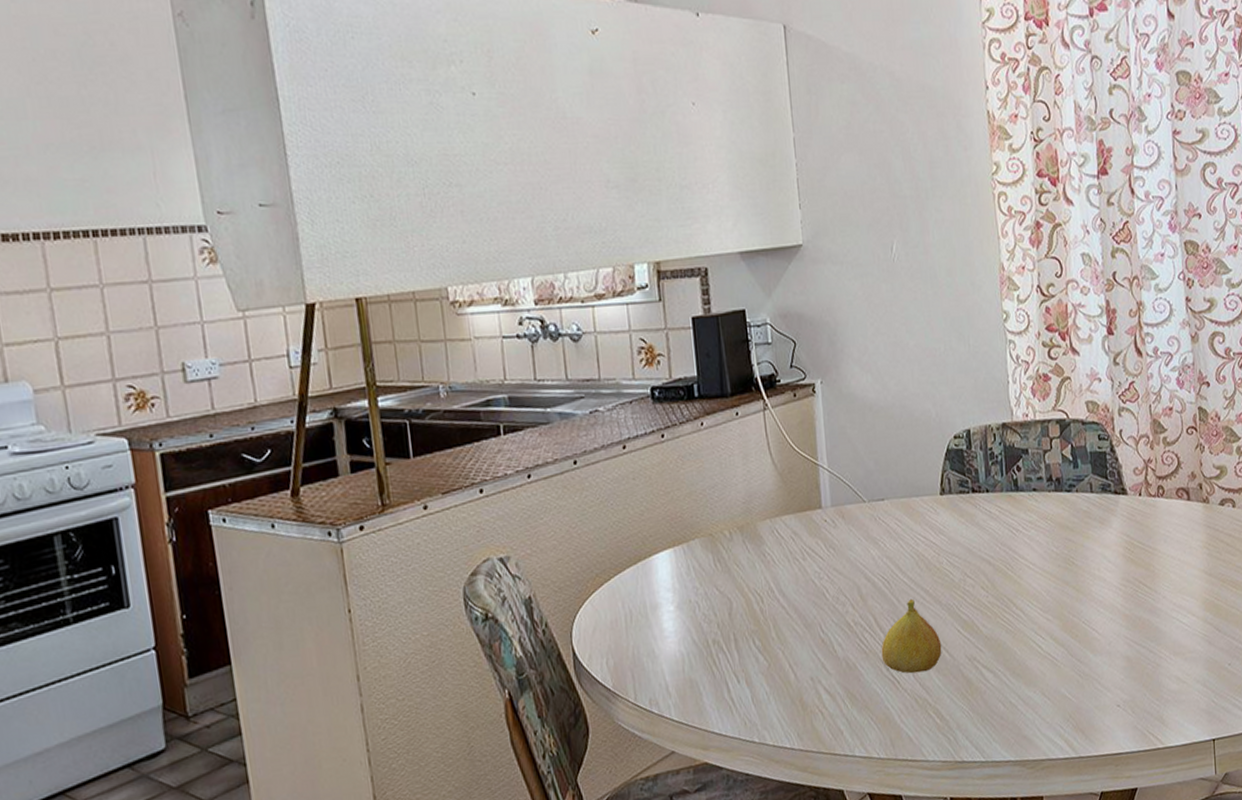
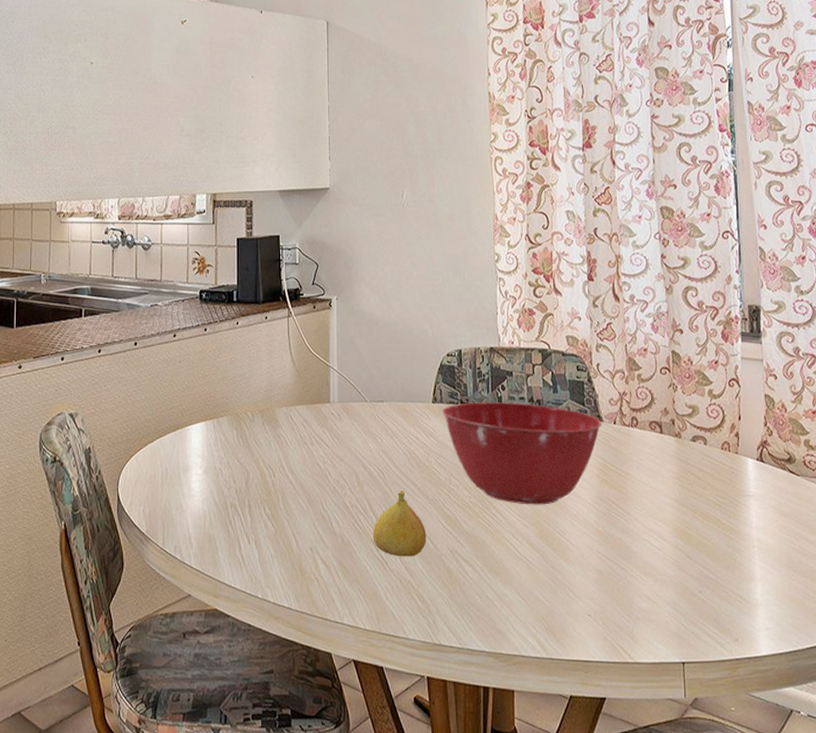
mixing bowl: none [952,483,1127,597] -> present [442,402,602,505]

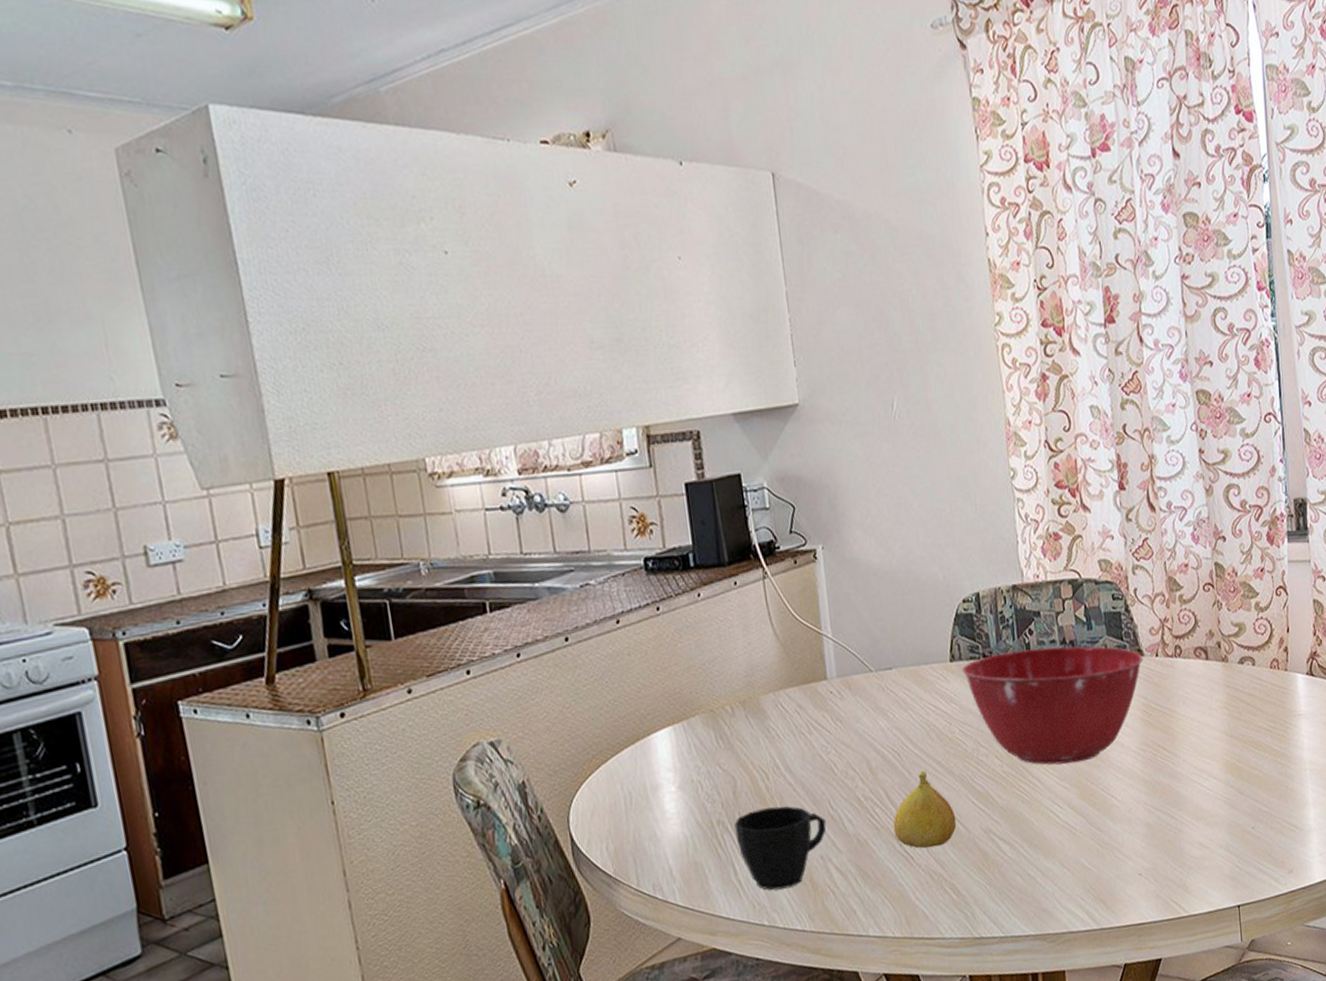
cup: none [244,500,317,569] -> present [734,806,827,891]

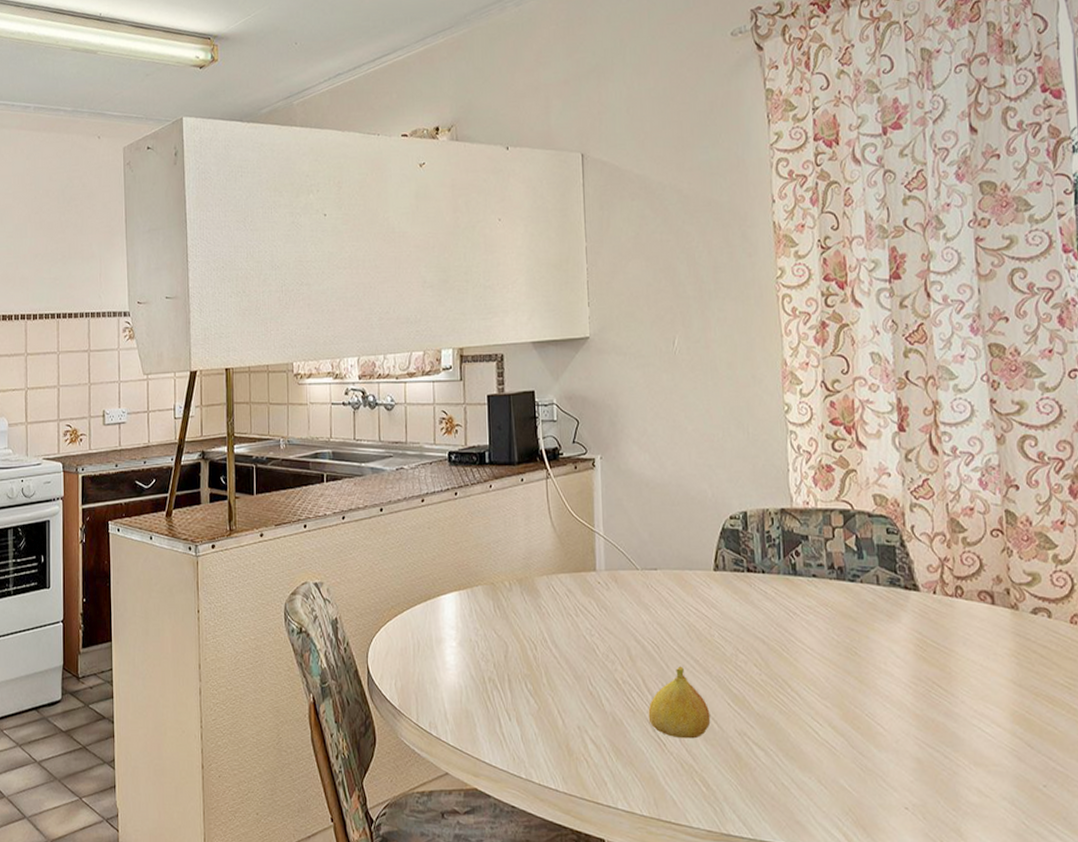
cup: present [734,806,827,891] -> none [503,675,585,749]
mixing bowl: present [962,646,1143,765] -> none [726,569,919,684]

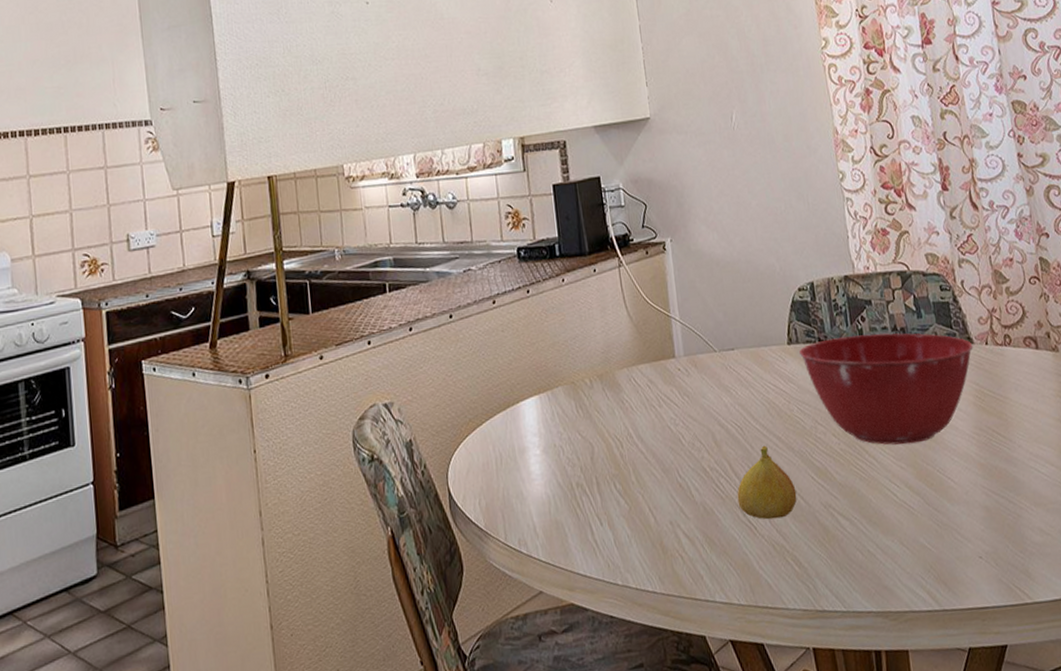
mixing bowl: none [726,569,919,684] -> present [799,333,974,445]

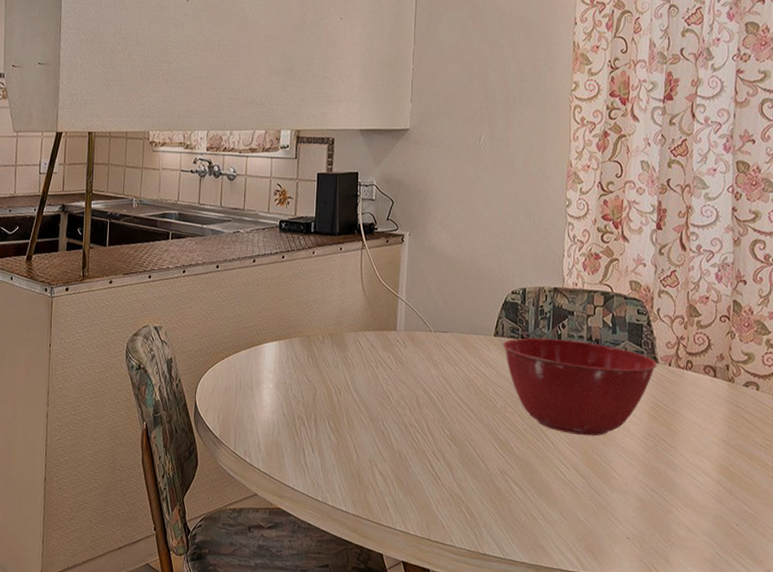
fruit: present [737,445,797,520] -> none [428,414,479,475]

